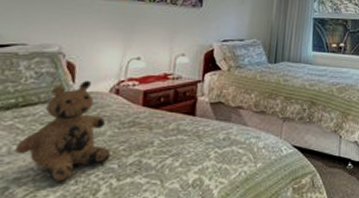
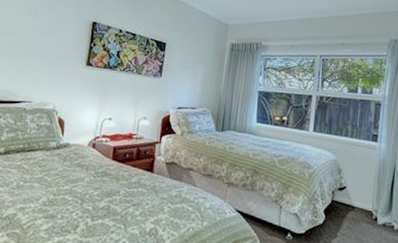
teddy bear: present [14,80,112,182] -> none [21,134,88,215]

